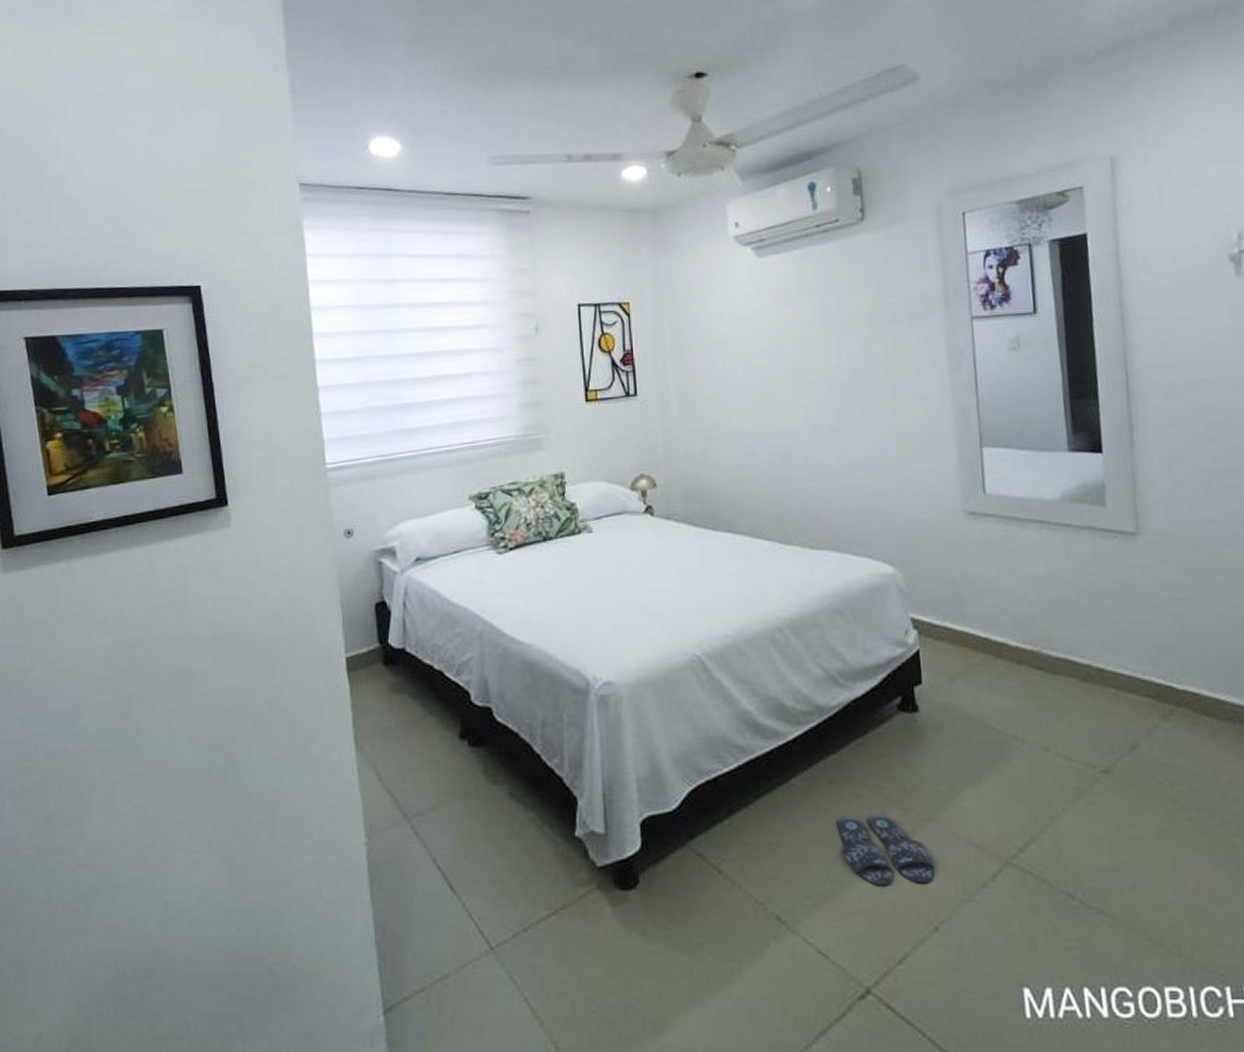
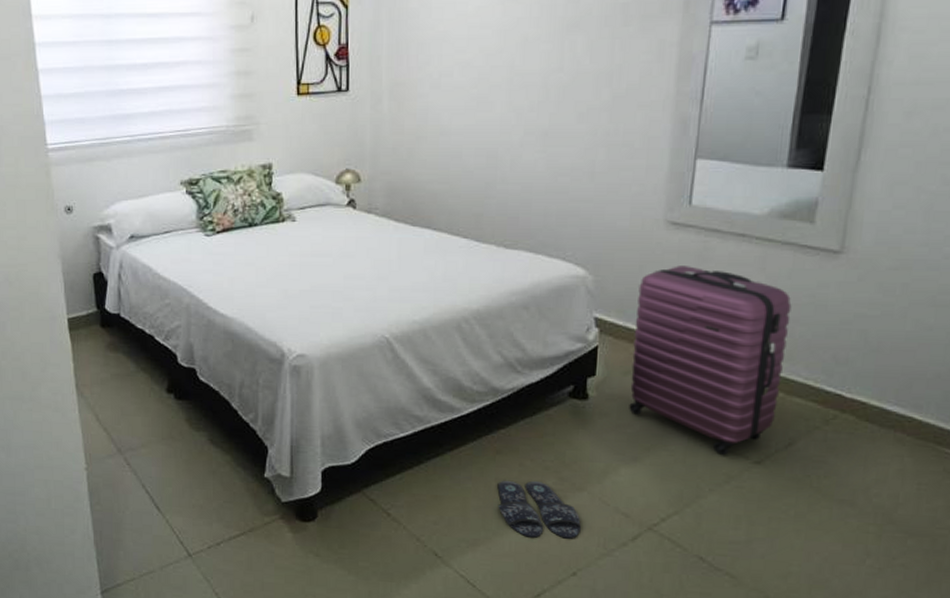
suitcase: none [949,557,1112,766] -> present [629,266,792,455]

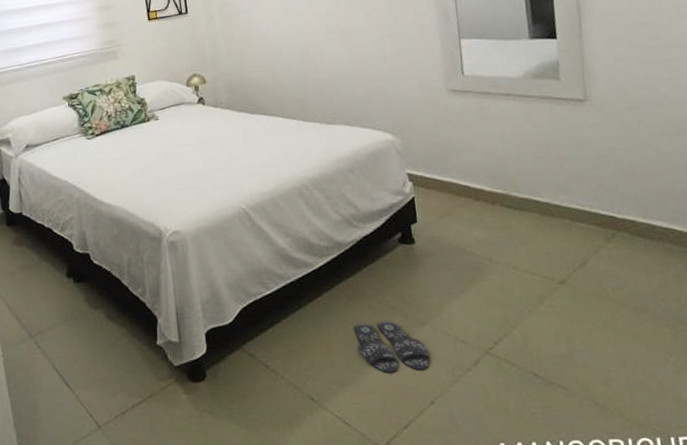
suitcase: present [629,266,792,455] -> none [437,123,567,279]

